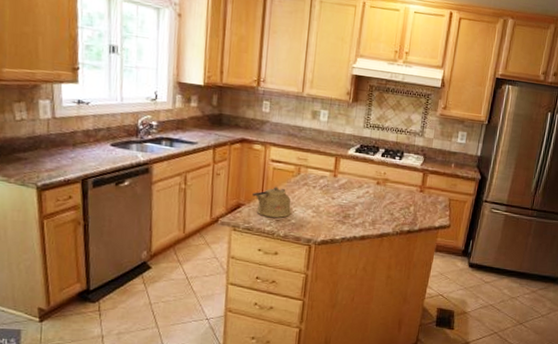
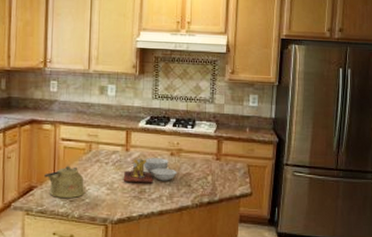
cutting board: none [329,185,382,210] -> present [123,158,177,183]

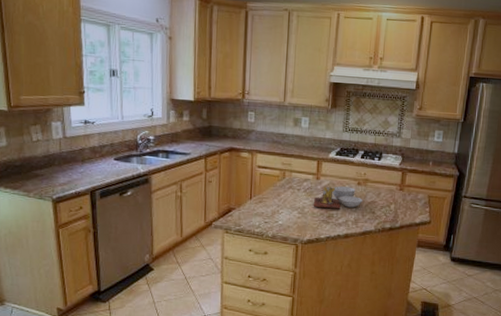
kettle: present [44,165,85,198] -> none [242,190,279,220]

